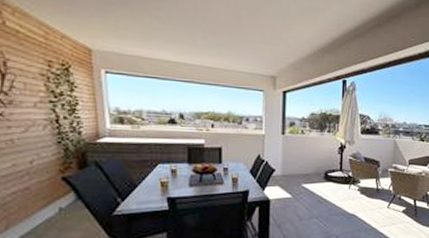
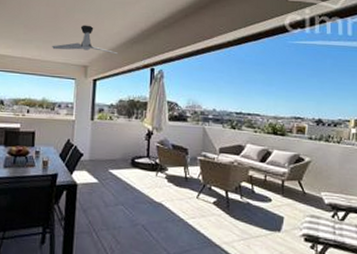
ceiling fan: none [234,30,309,65] -> present [51,25,119,55]

